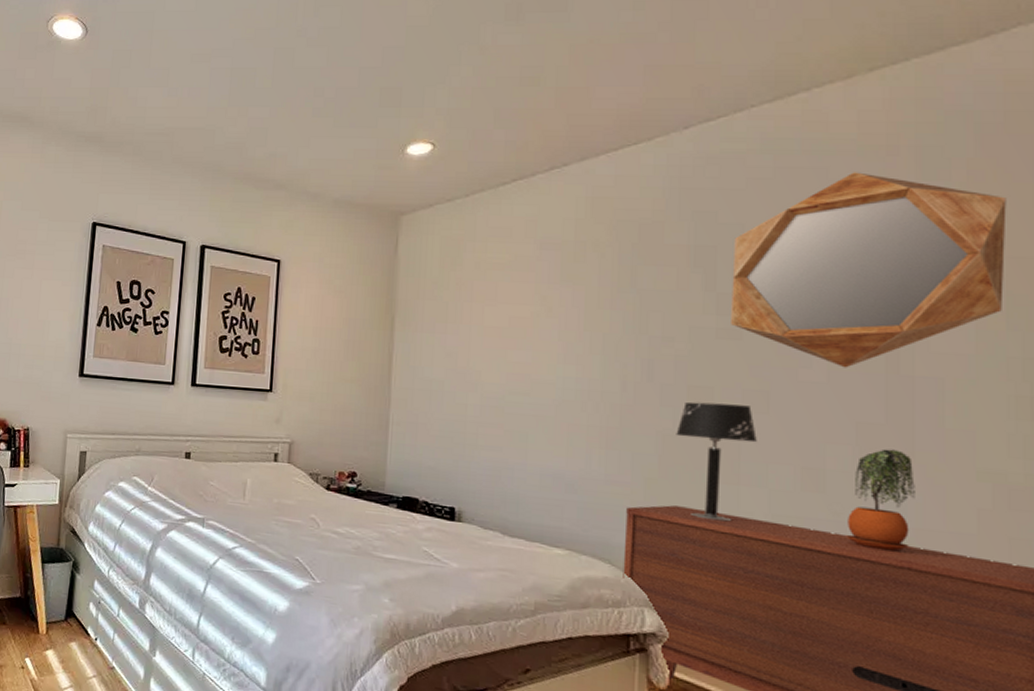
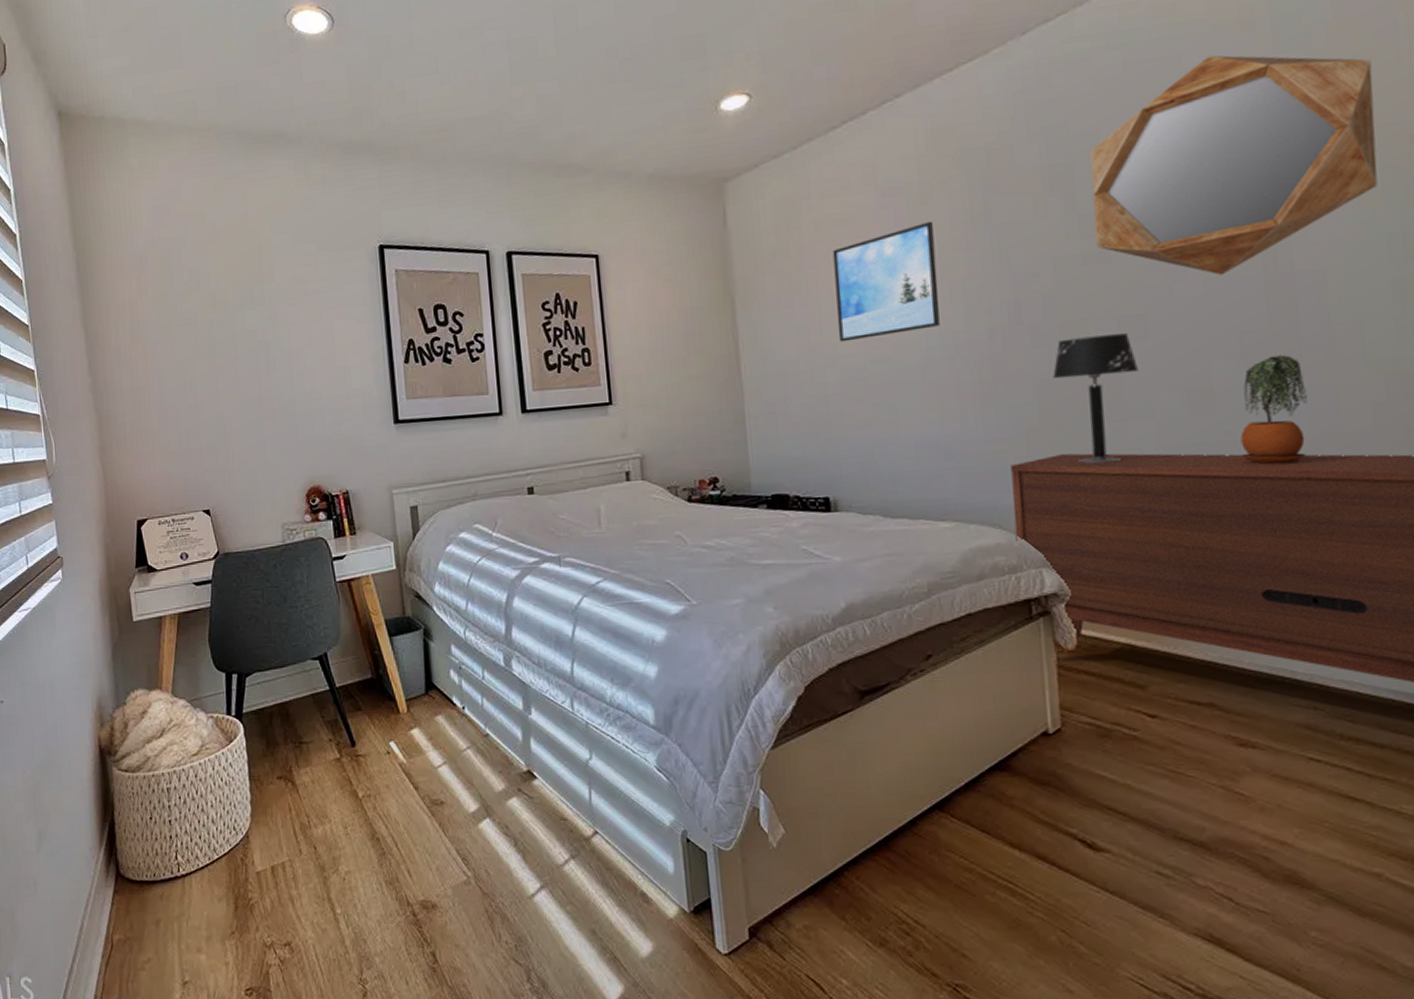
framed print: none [483,277,582,372] -> present [832,221,940,342]

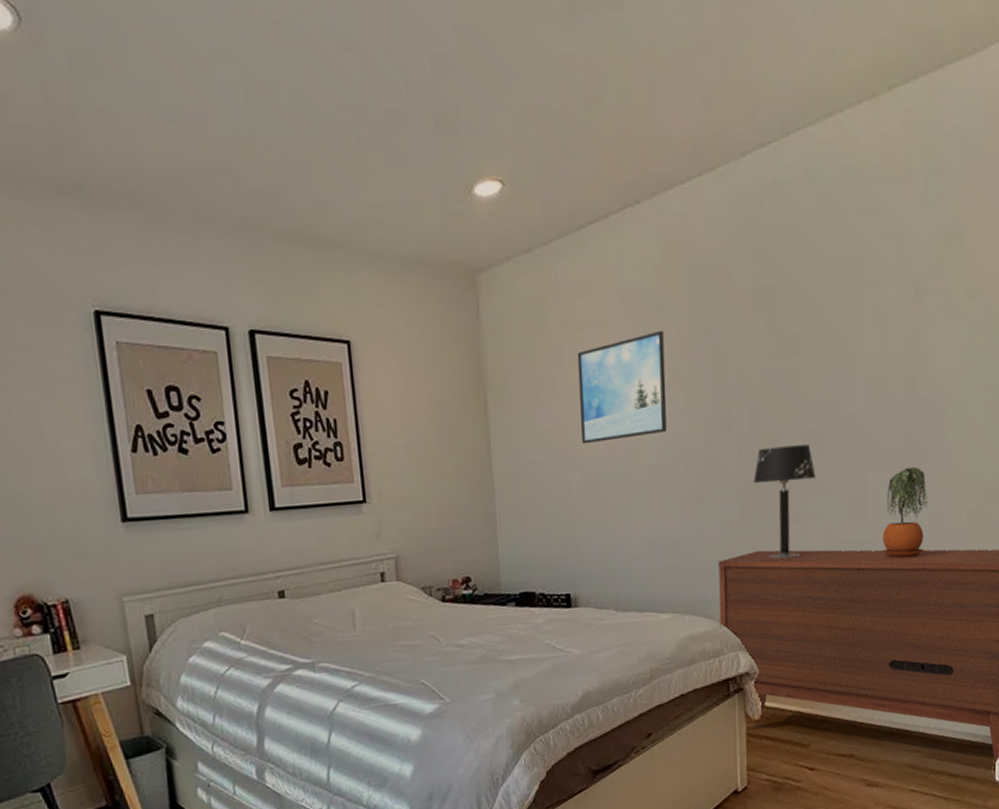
home mirror: present [1090,55,1378,276] -> none [789,199,986,397]

